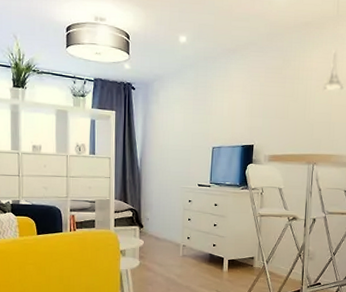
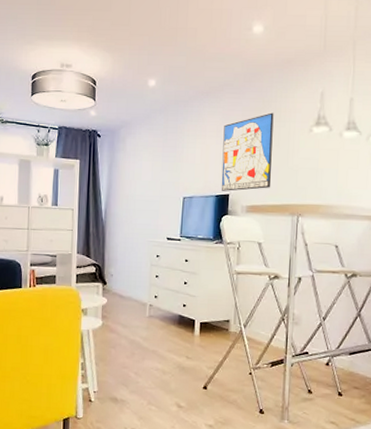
wall art: none [246,70,293,142] -> present [221,112,274,191]

